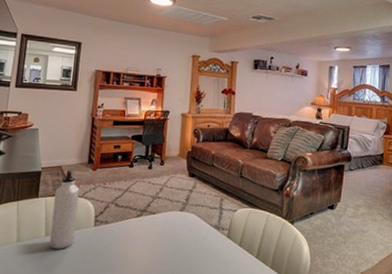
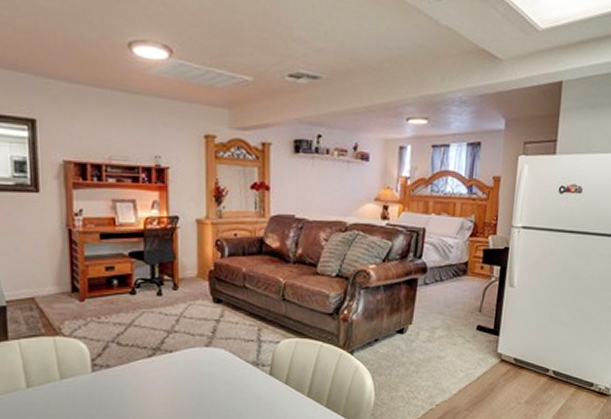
water bottle: present [49,169,79,249] -> none [31,301,67,402]

